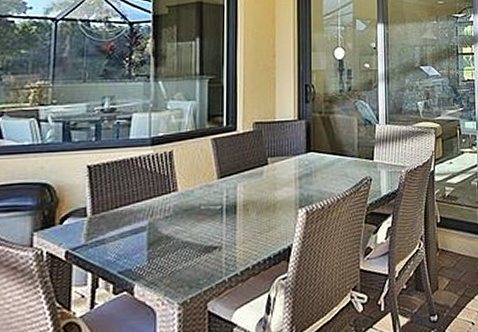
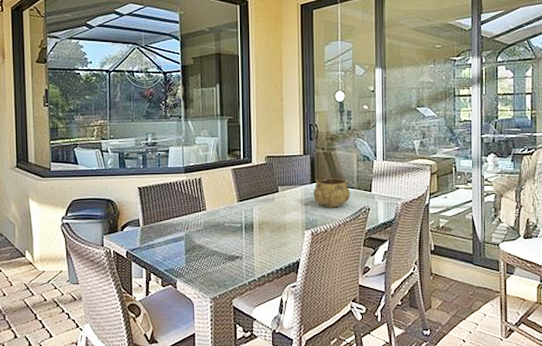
decorative bowl: none [309,146,350,181] -> present [314,178,350,208]

